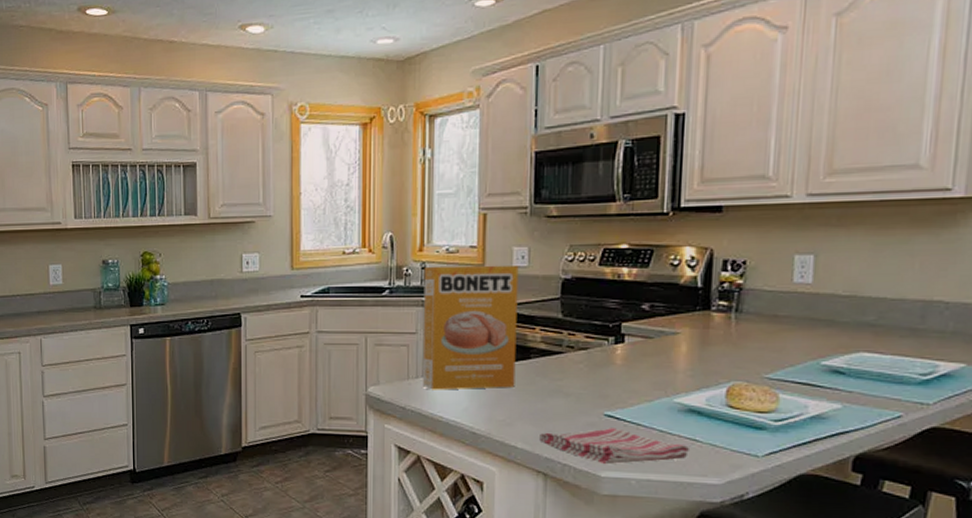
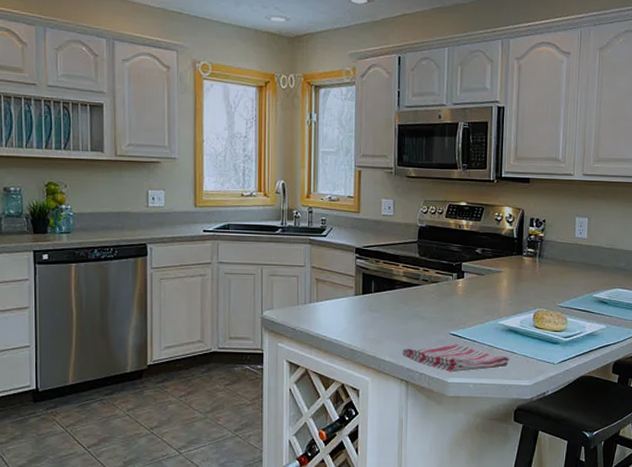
box: present [422,265,519,390] -> none [309,211,386,314]

